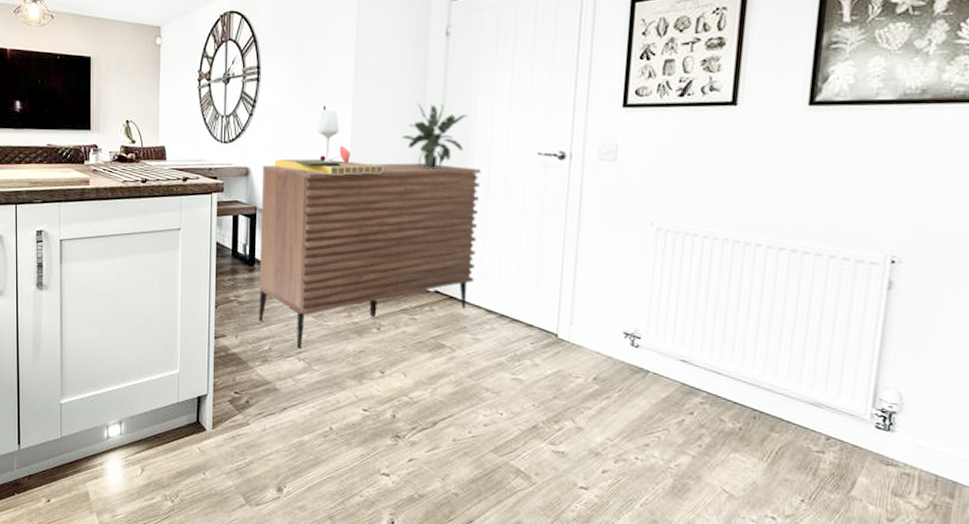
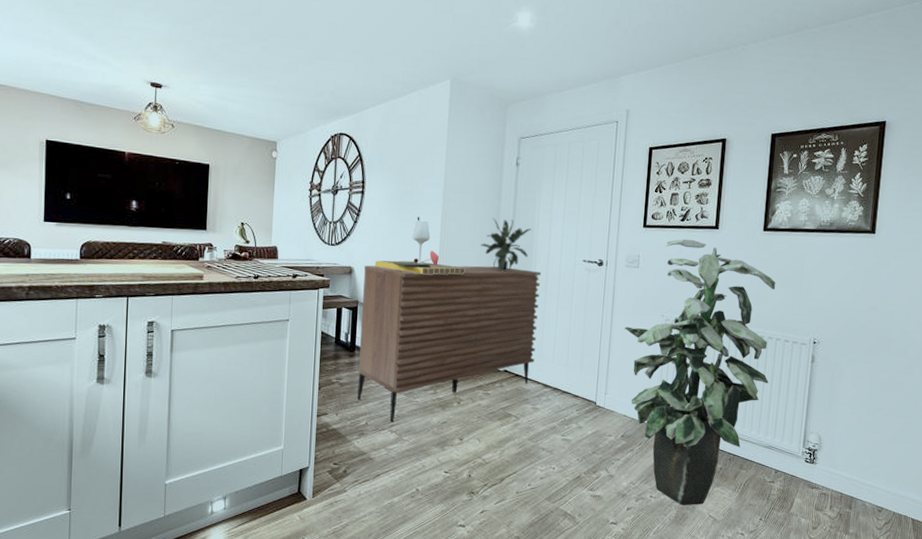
indoor plant: none [596,120,829,474] -> present [624,239,776,506]

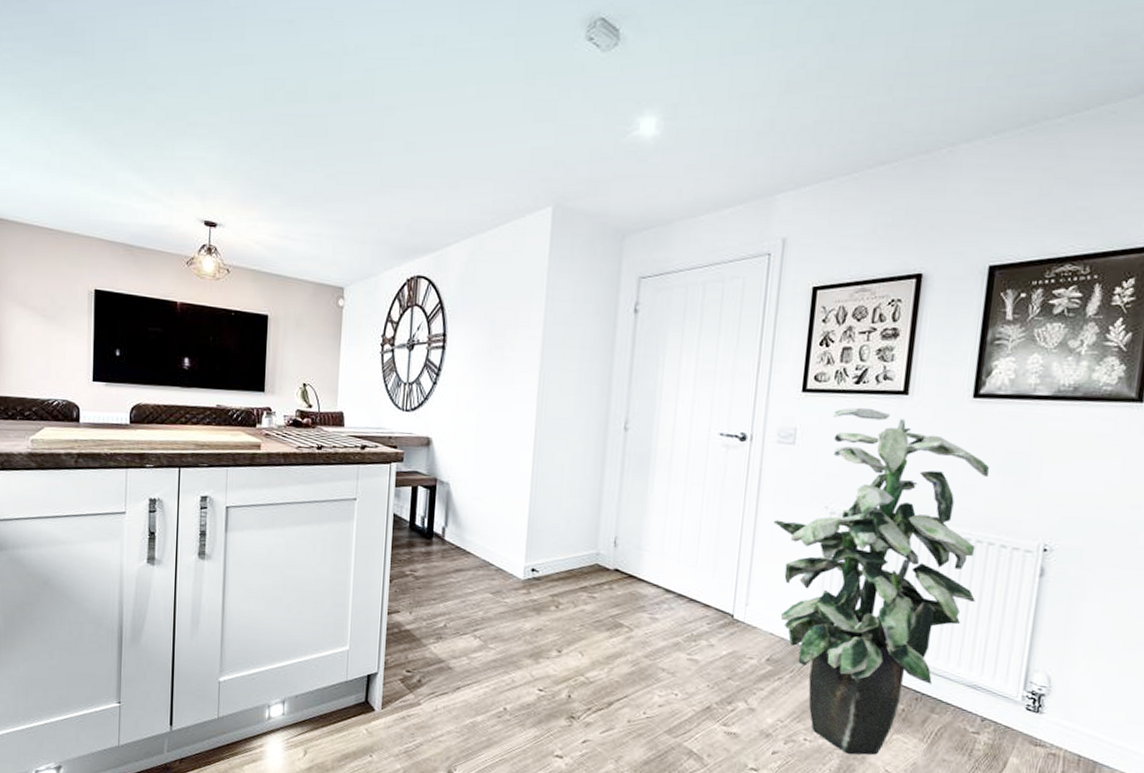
sideboard: present [357,265,542,422] -> none [435,435,665,626]
cocktail glass: present [374,216,465,275] -> none [457,377,567,449]
potted plant: present [481,218,531,272] -> none [588,379,652,446]

